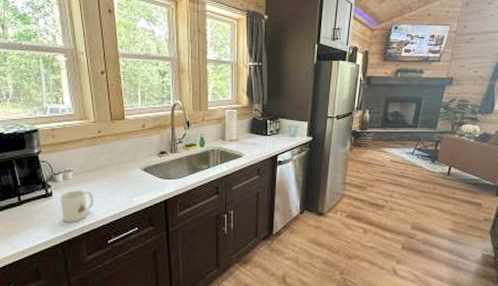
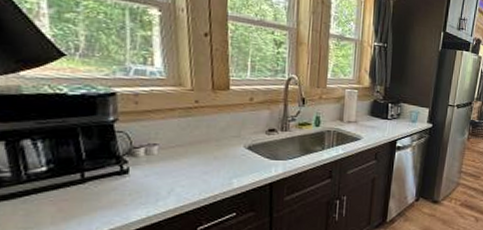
mug: present [60,190,94,222] -> none [138,168,184,206]

